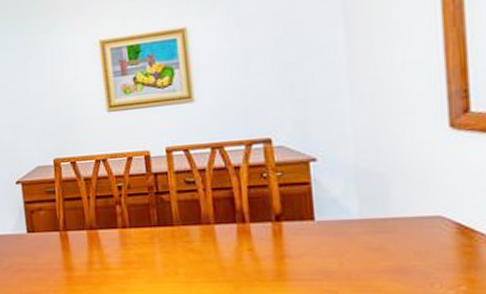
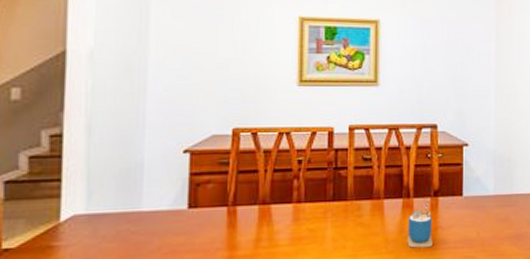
cup: none [245,224,281,278] -> present [407,199,434,248]

